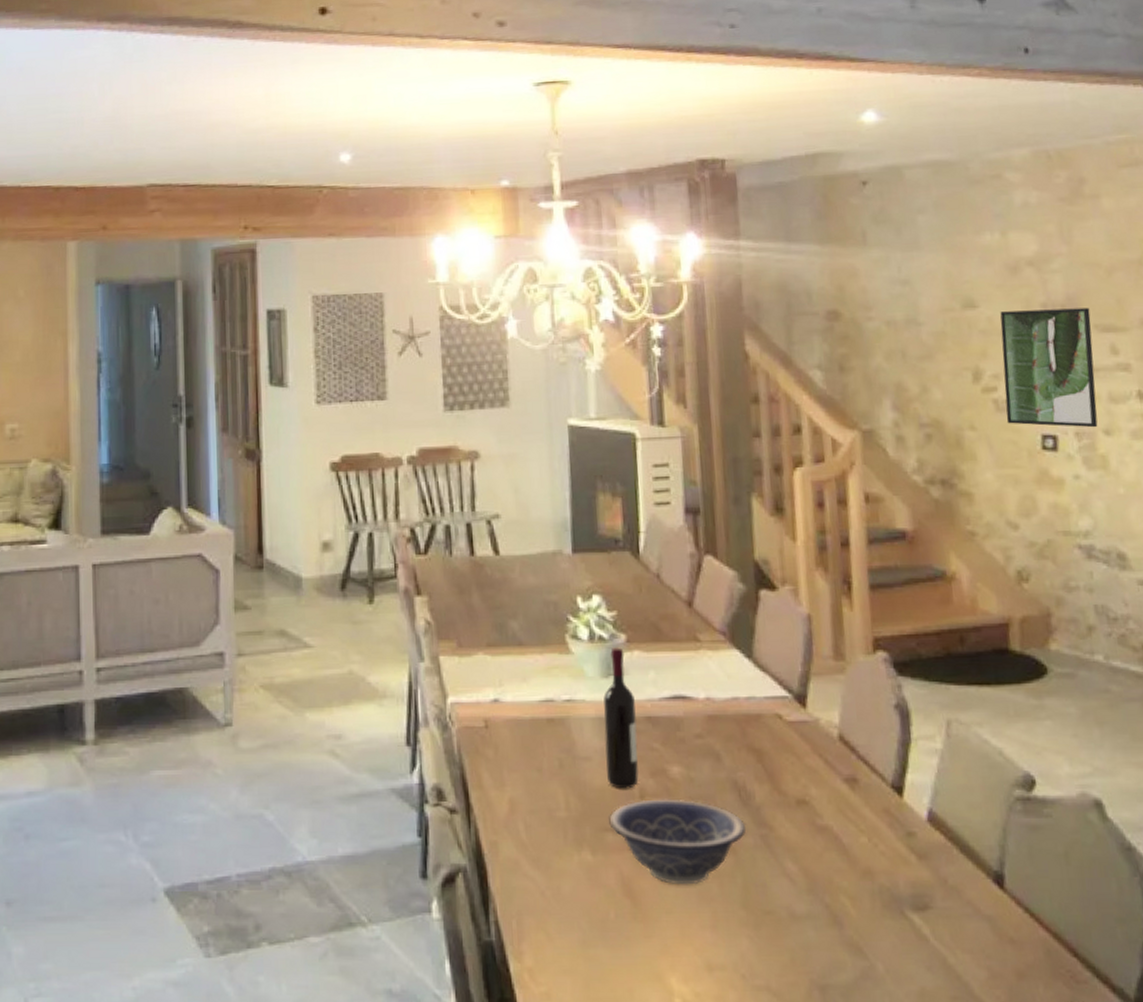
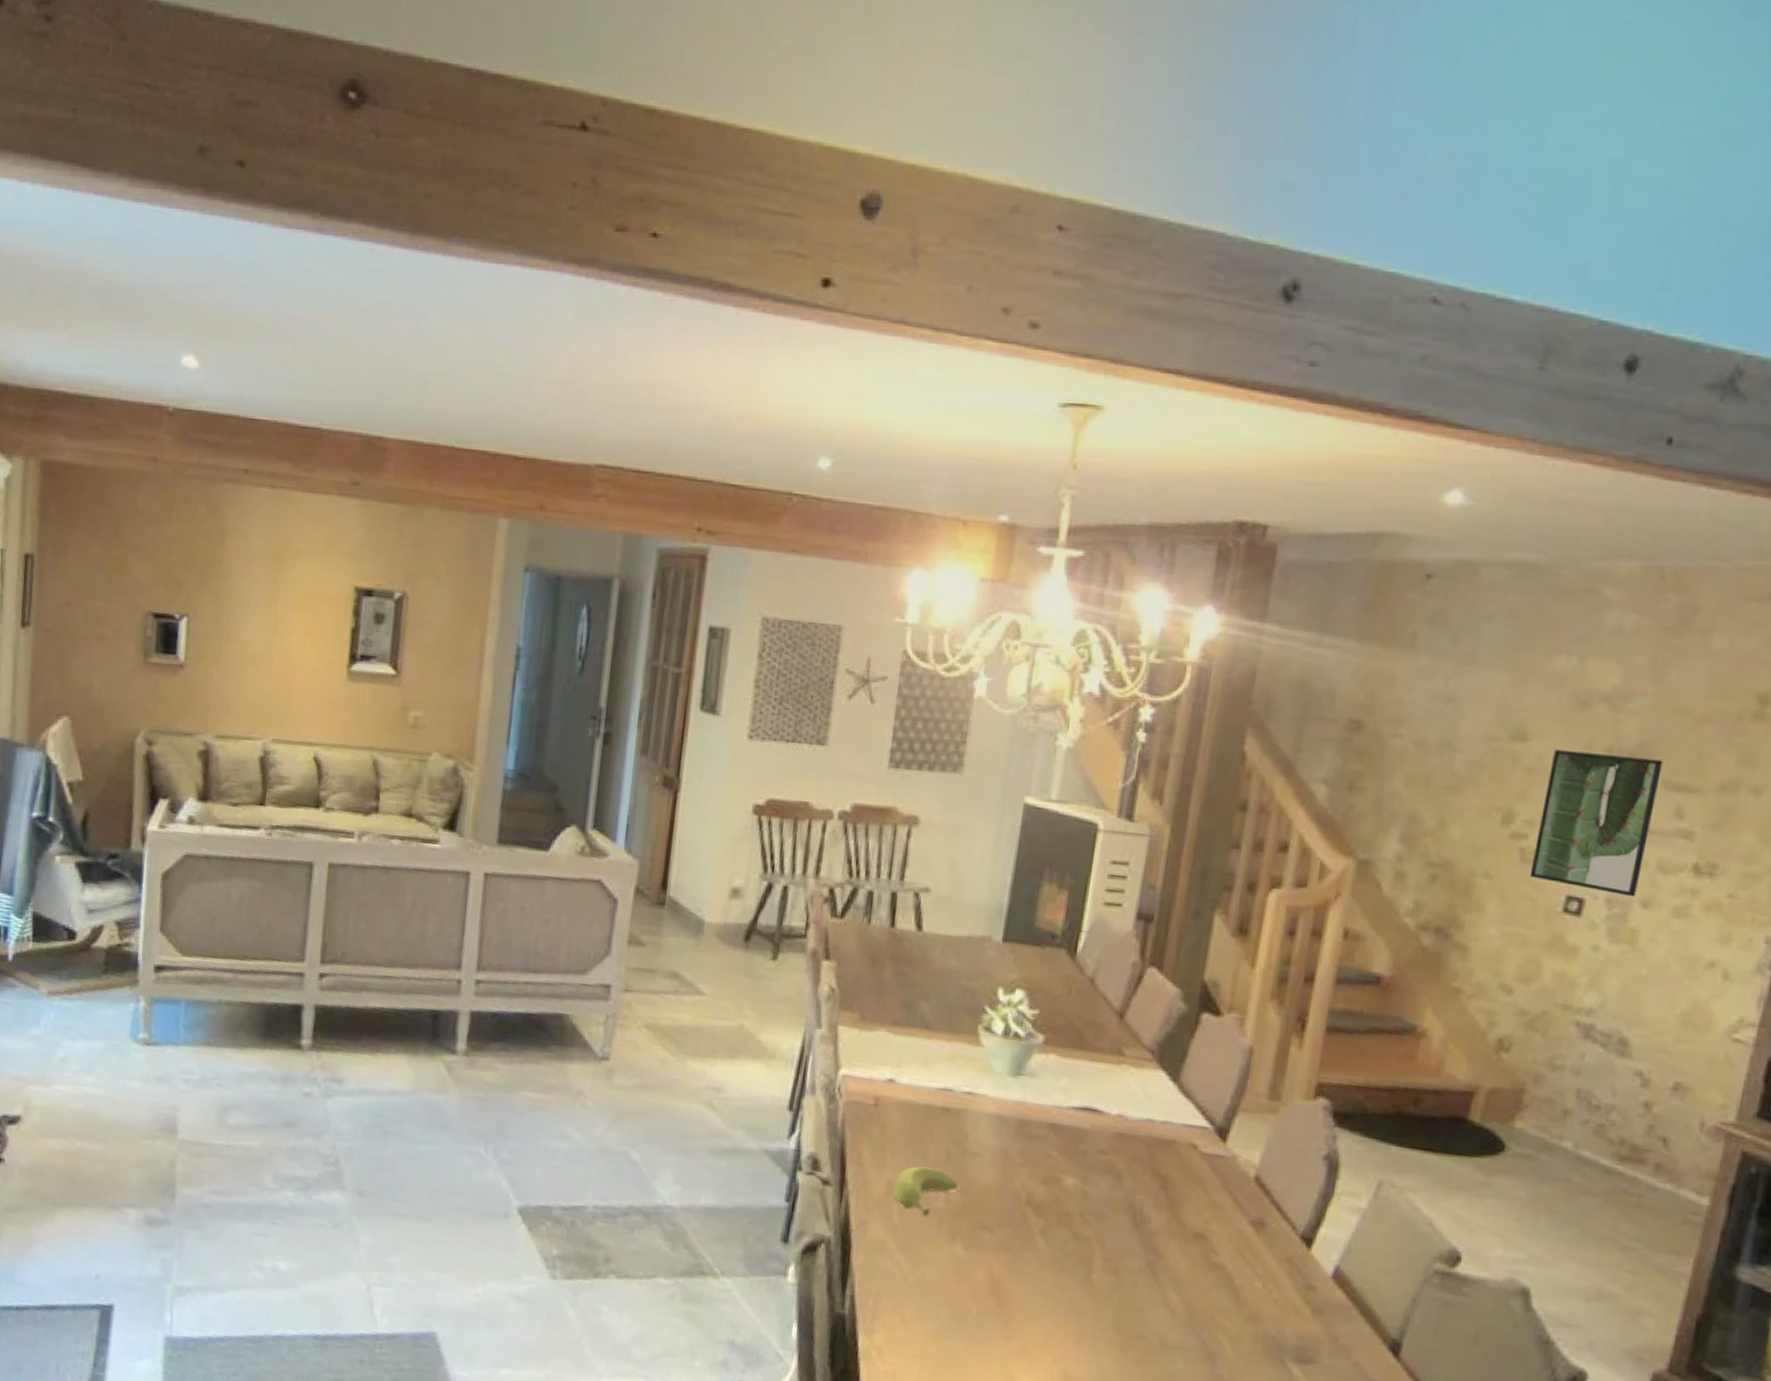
banana: none [516,779,575,829] -> present [893,1166,958,1217]
wine bottle: present [603,647,639,789] -> none [994,1047,1041,1192]
decorative bowl: present [609,799,747,885] -> none [988,1205,1135,1298]

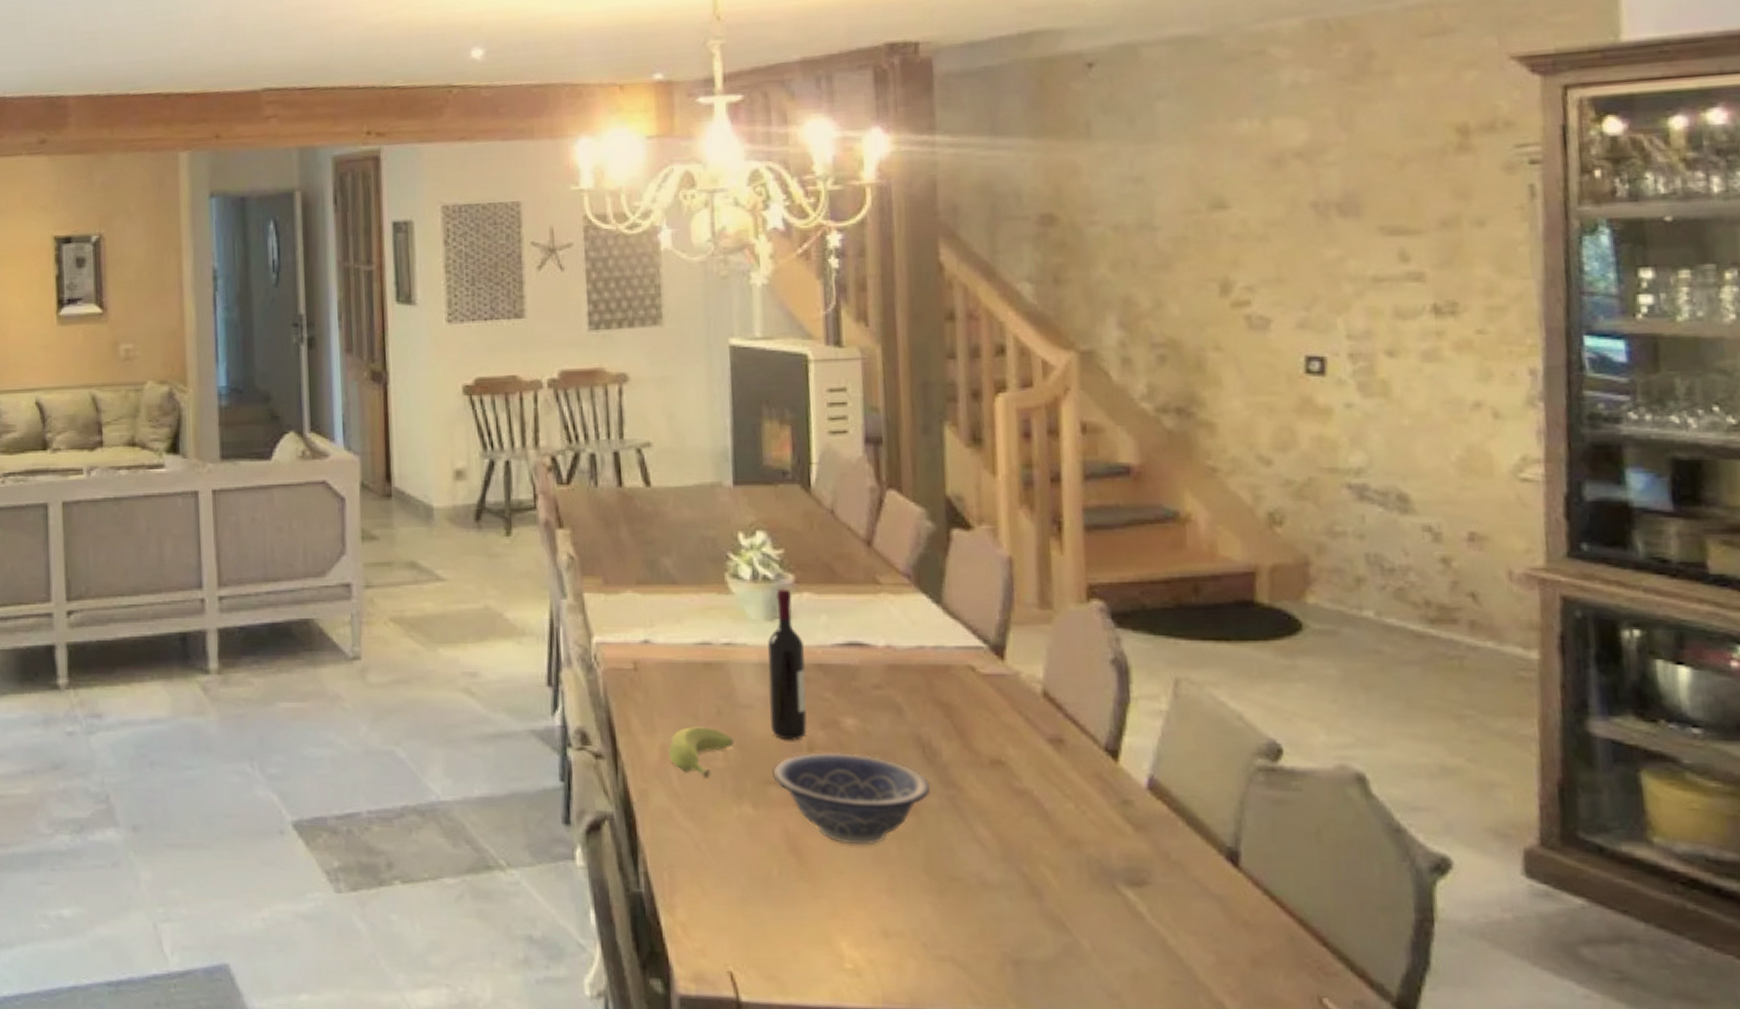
decorative bowl: none [988,1205,1135,1298] -> present [773,752,931,846]
wine bottle: none [994,1047,1041,1192] -> present [767,588,807,741]
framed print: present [1529,750,1663,897] -> none [1257,206,1379,348]

